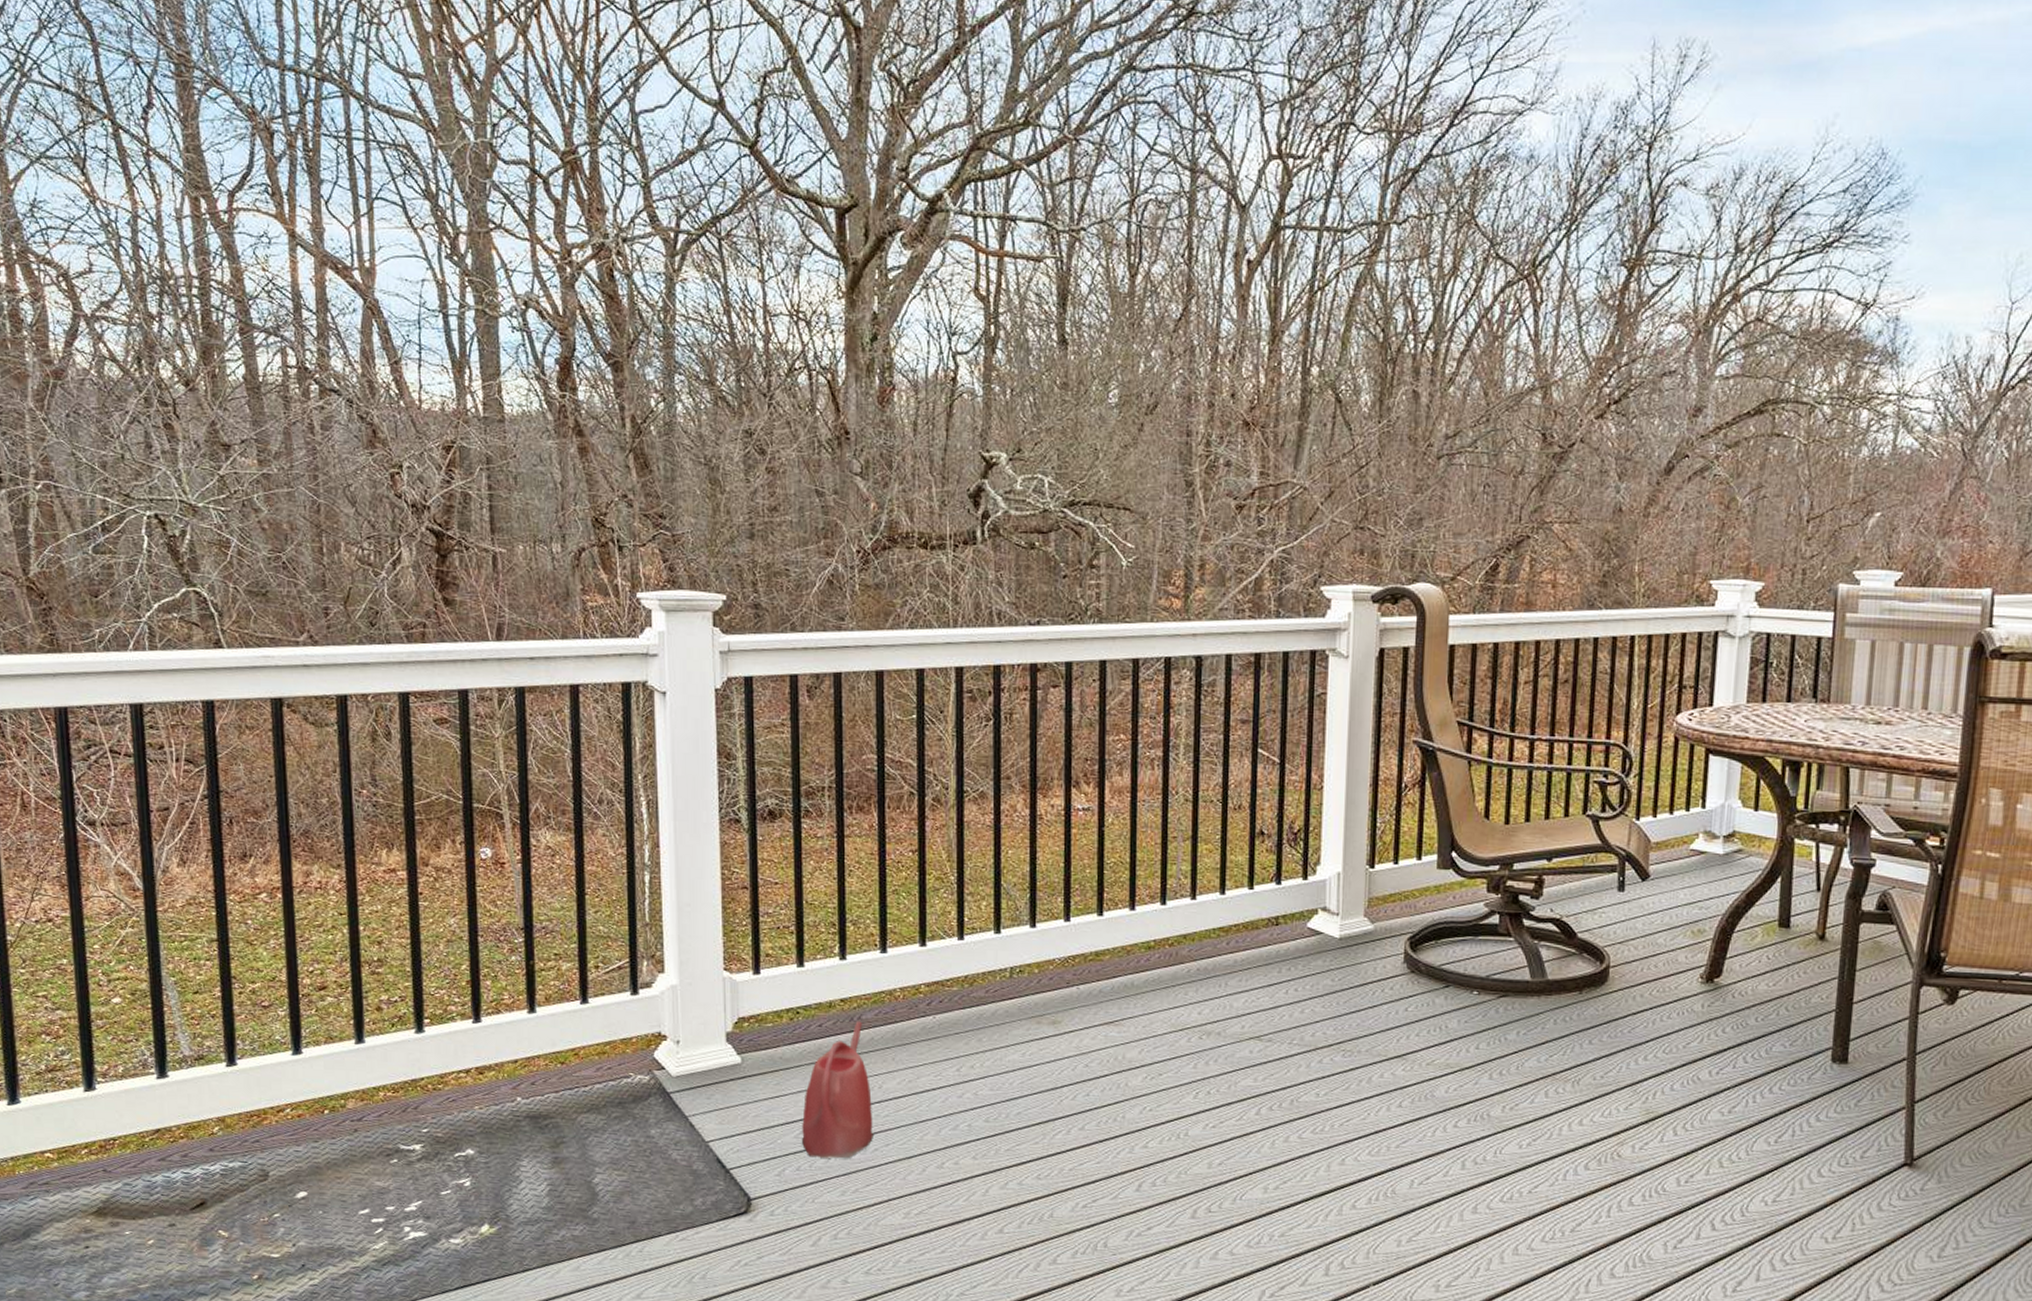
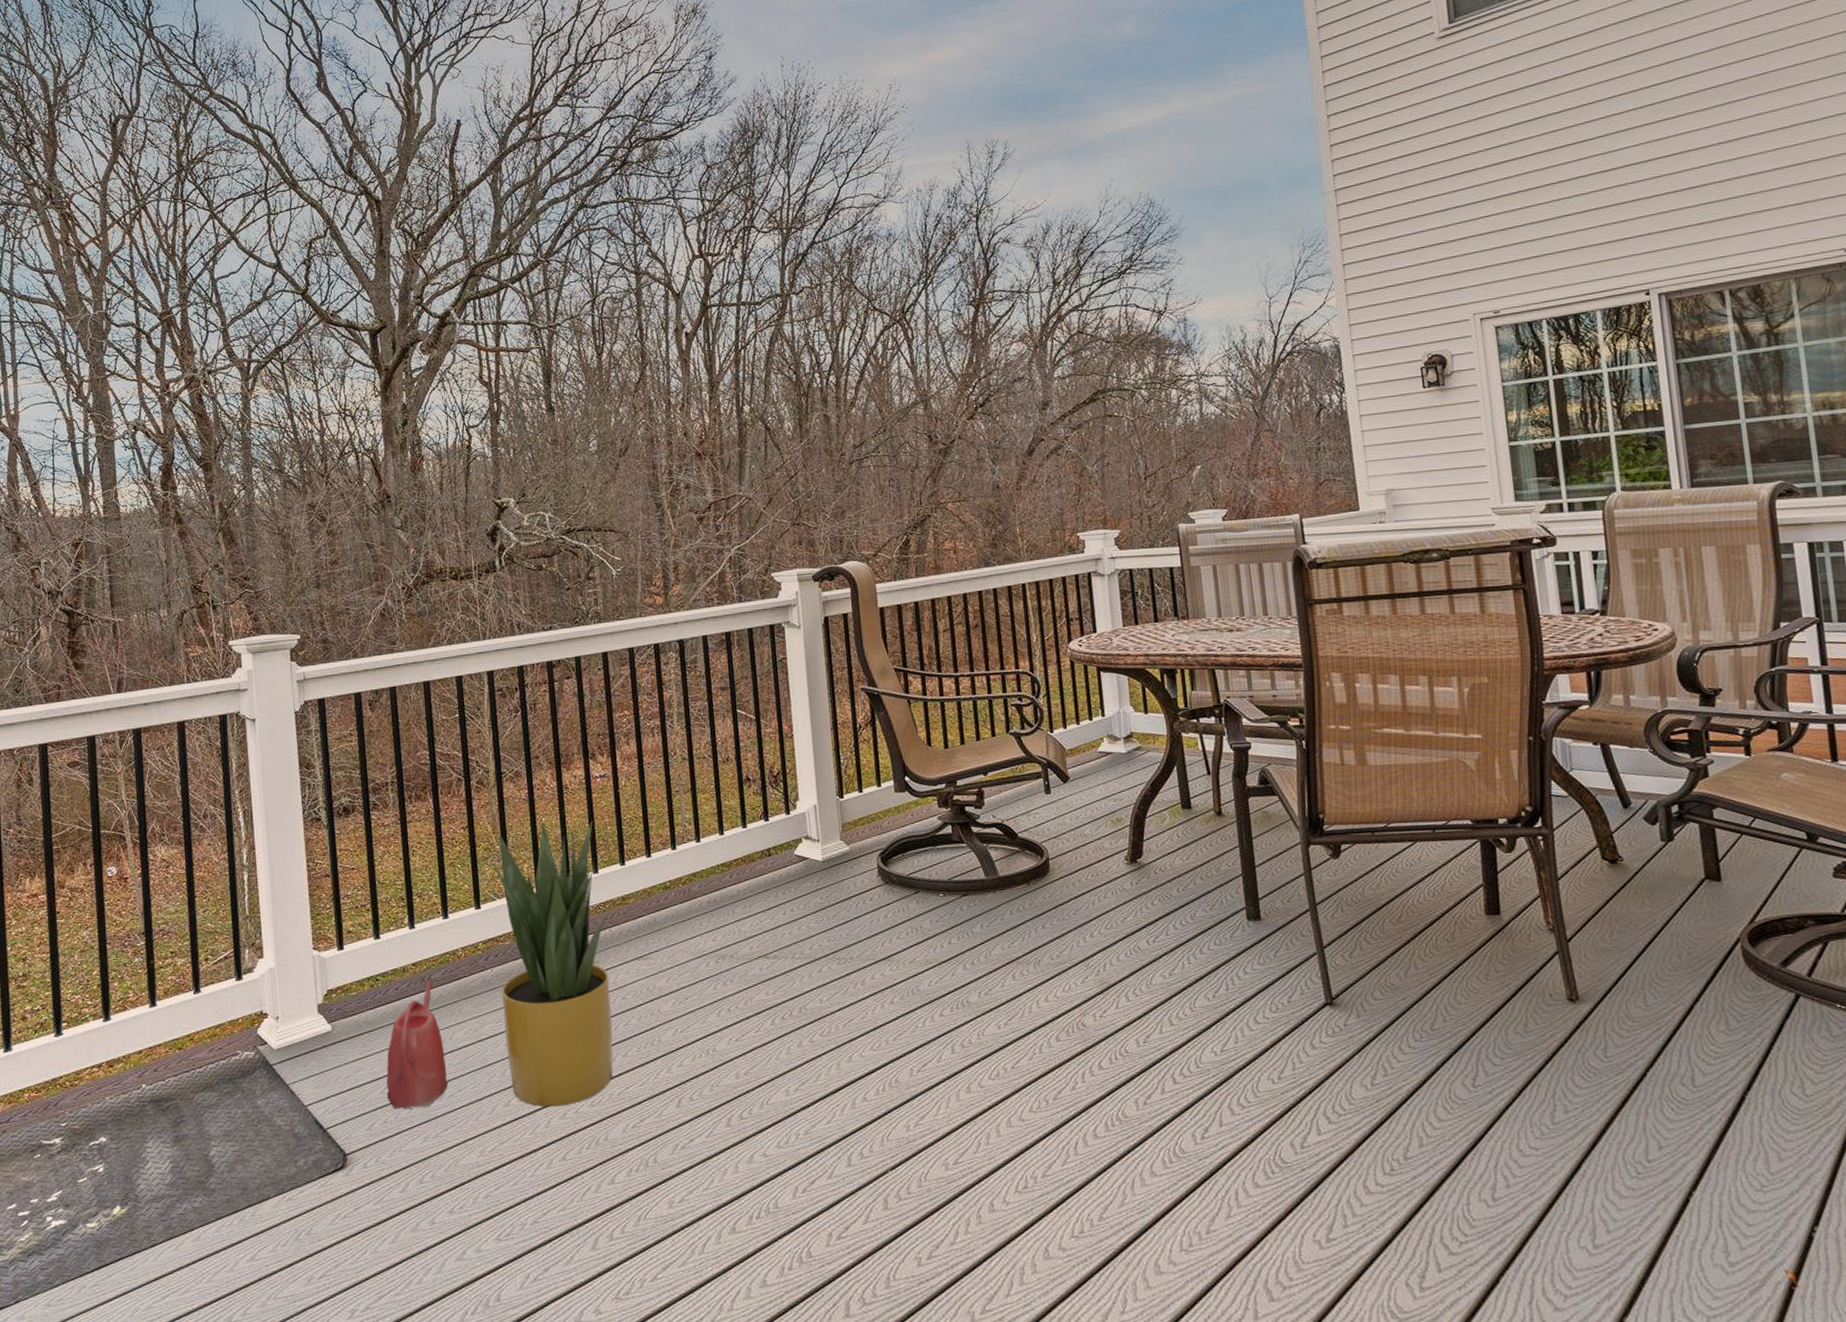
planter: none [936,855,1081,1175] -> present [485,820,613,1107]

